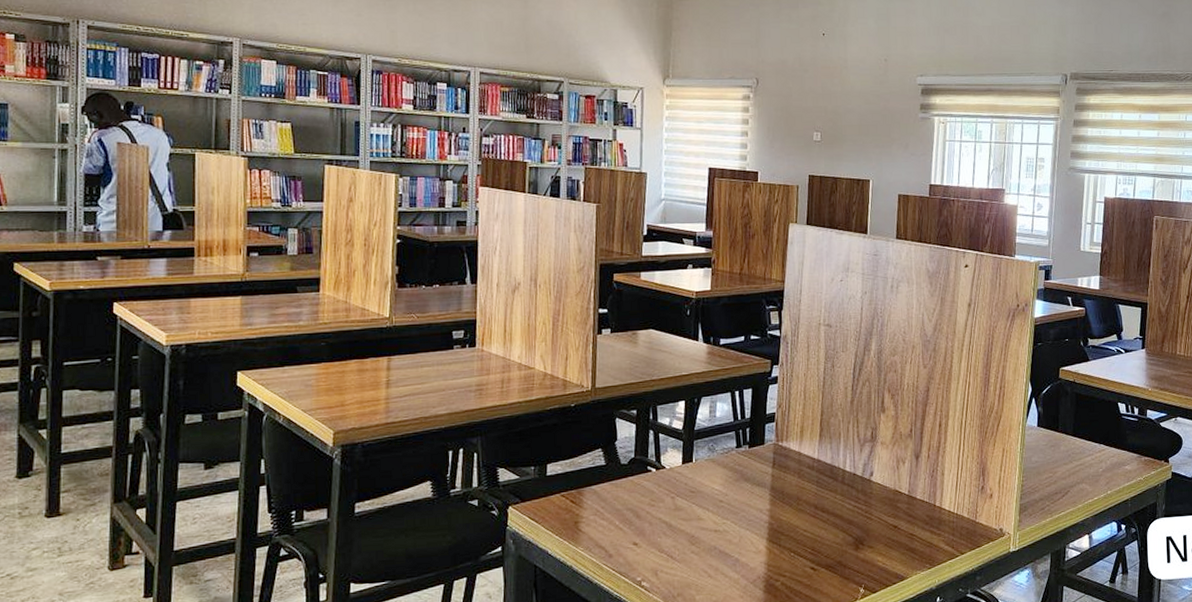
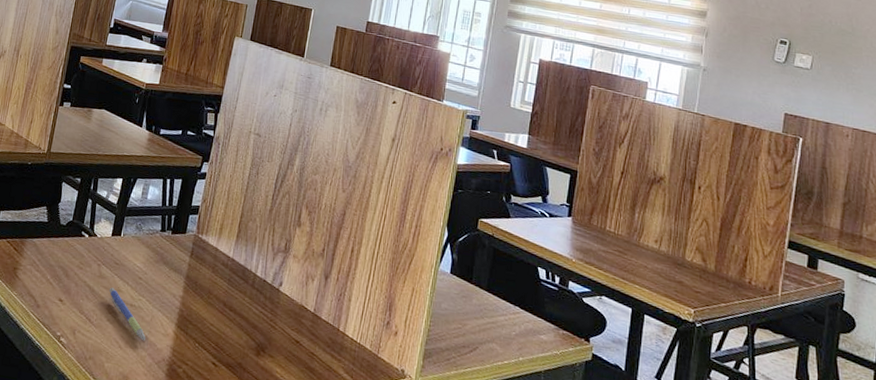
pen: none [688,517,737,564] -> present [108,287,146,341]

